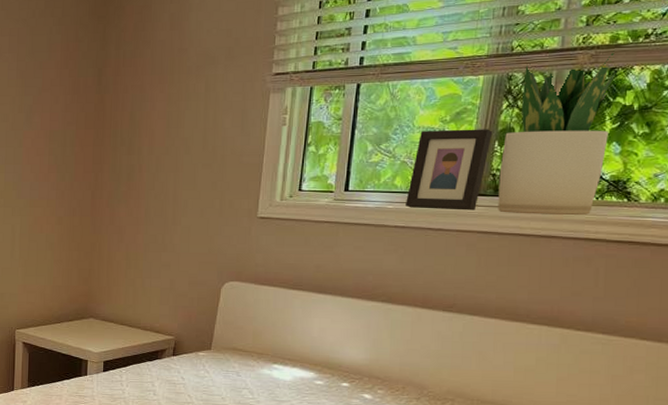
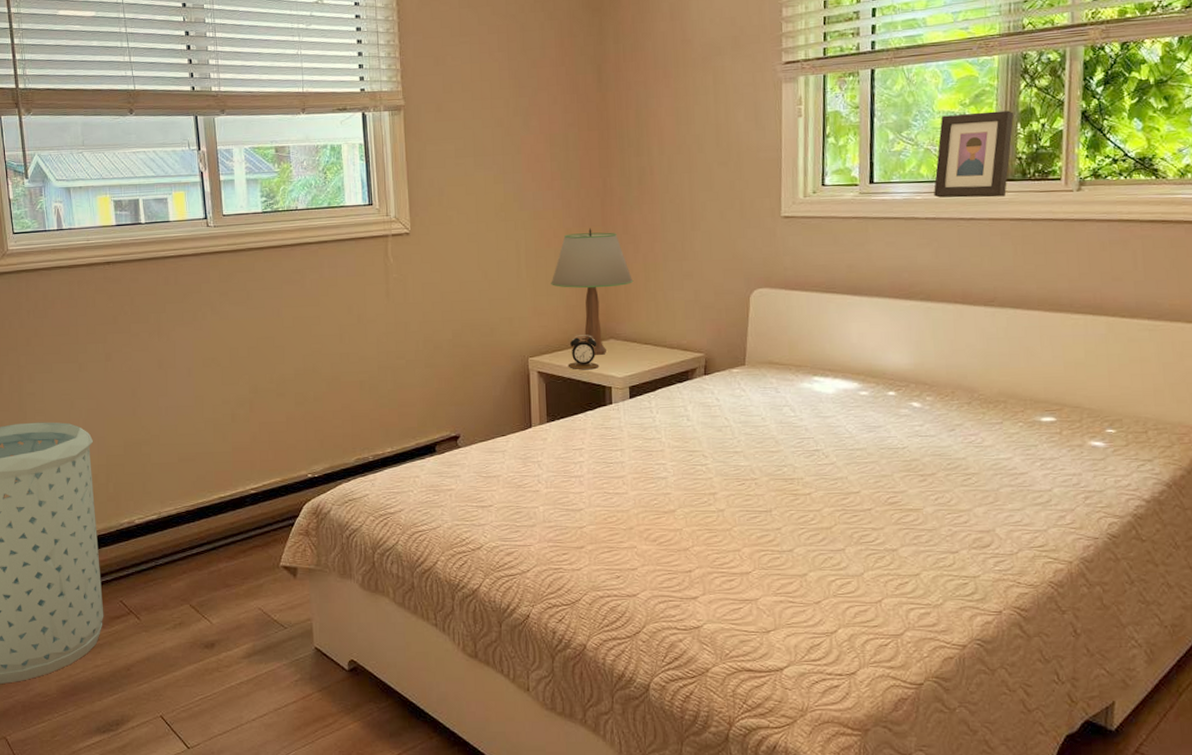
table lamp: none [40,218,116,331] -> present [551,228,634,355]
alarm clock: none [50,312,78,344] -> present [568,335,598,370]
planter: present [498,50,616,215] -> none [1025,24,1129,198]

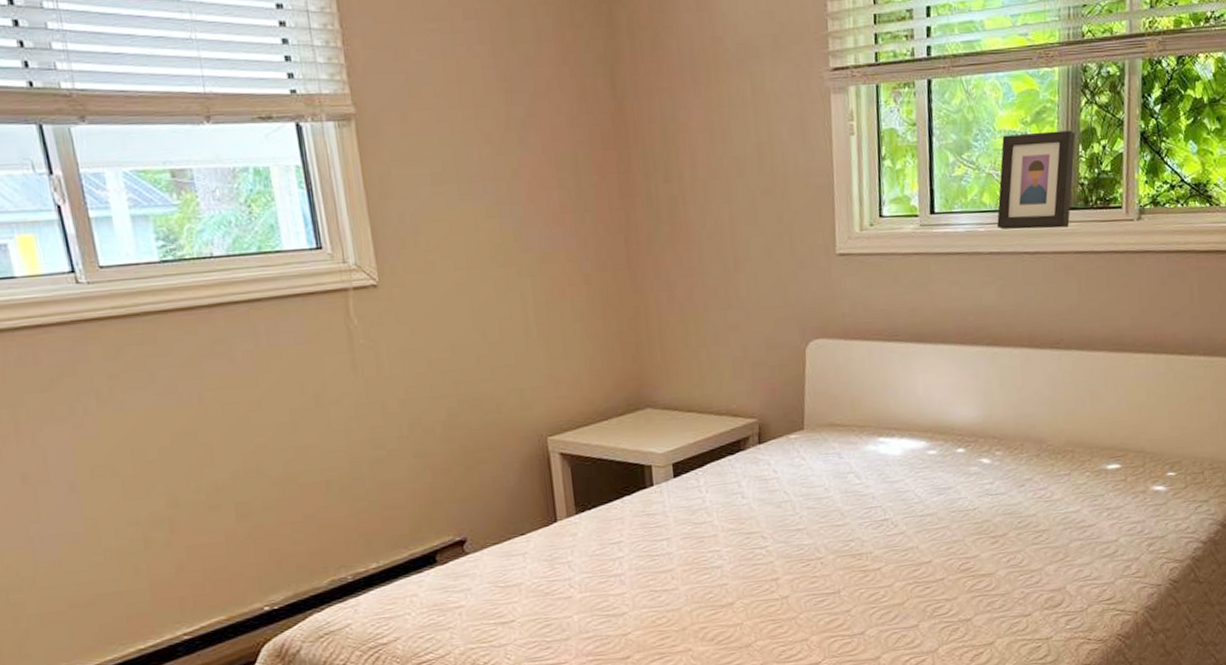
table lamp: present [551,228,634,355] -> none [568,273,671,429]
alarm clock: present [568,335,598,370] -> none [596,404,634,448]

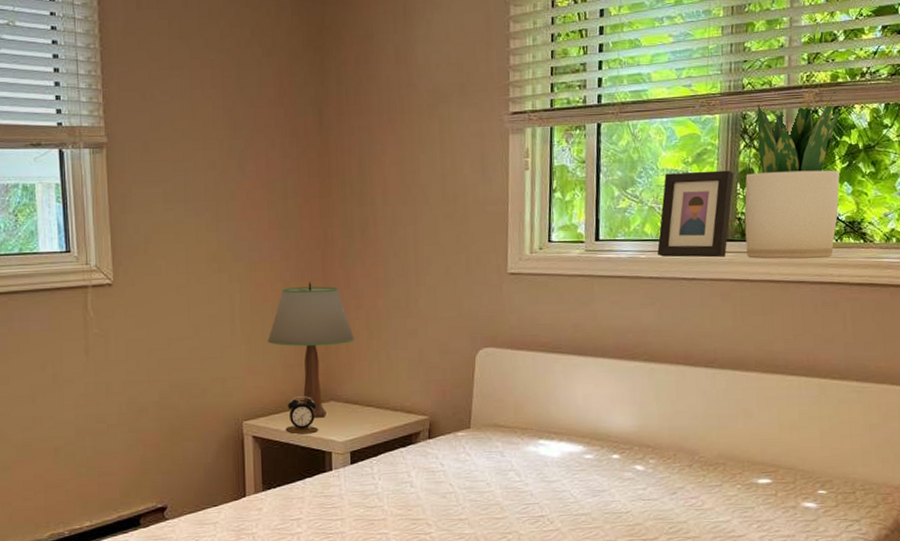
table lamp: none [568,273,671,429] -> present [267,282,356,418]
alarm clock: none [596,404,634,448] -> present [285,396,318,434]
planter: none [1087,36,1185,228] -> present [744,89,840,259]

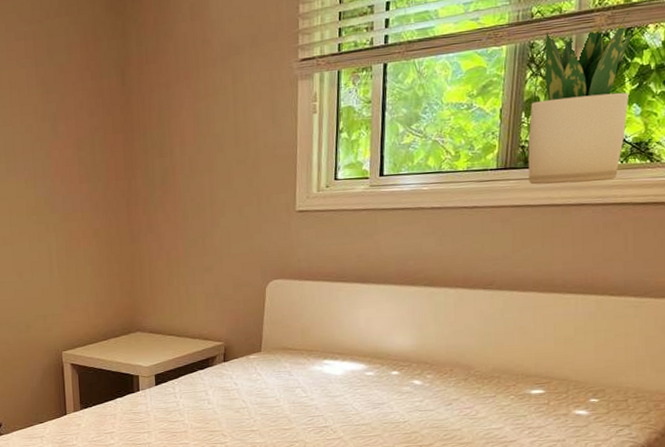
table lamp: present [267,282,356,418] -> none [81,228,158,347]
alarm clock: present [285,396,318,434] -> none [98,328,126,361]
picture frame: present [657,170,734,258] -> none [440,100,519,188]

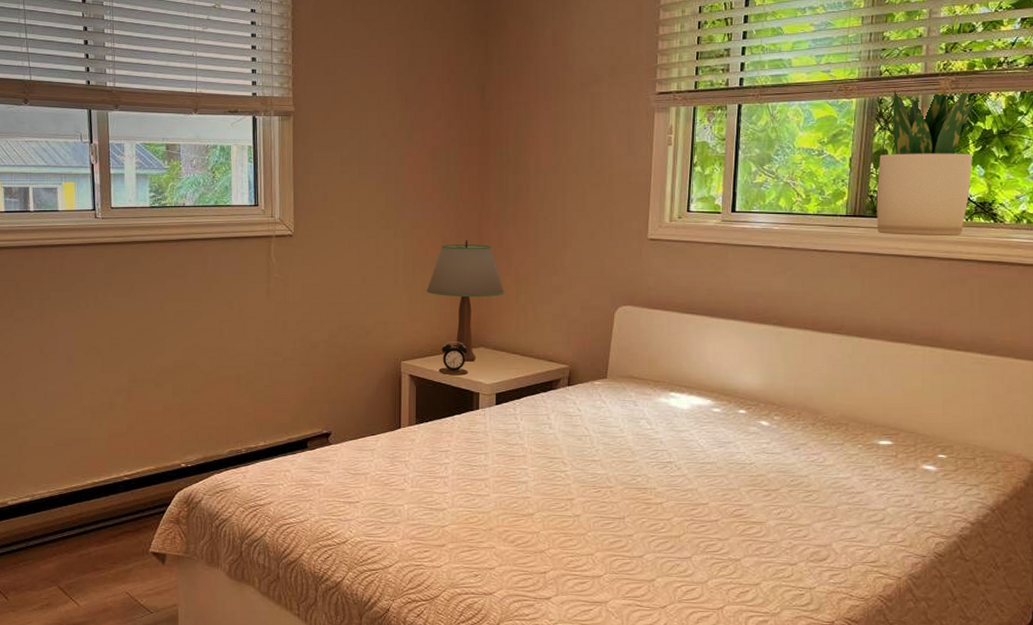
table lamp: none [81,228,158,347] -> present [426,240,505,362]
alarm clock: none [98,328,126,361] -> present [438,342,468,376]

